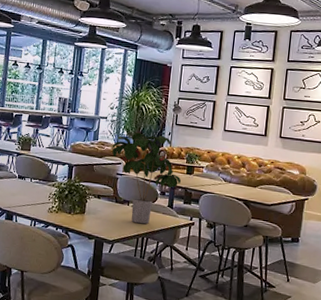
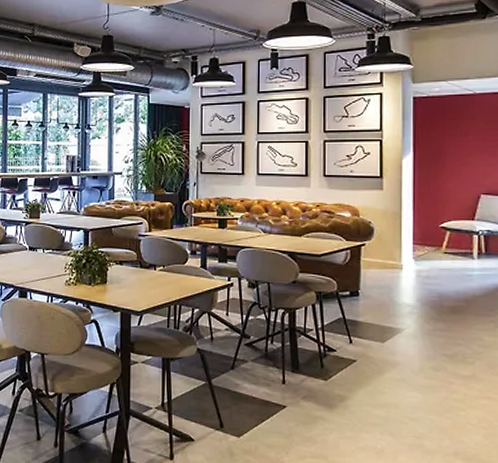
potted plant: present [112,132,182,224] -> none [130,186,214,290]

